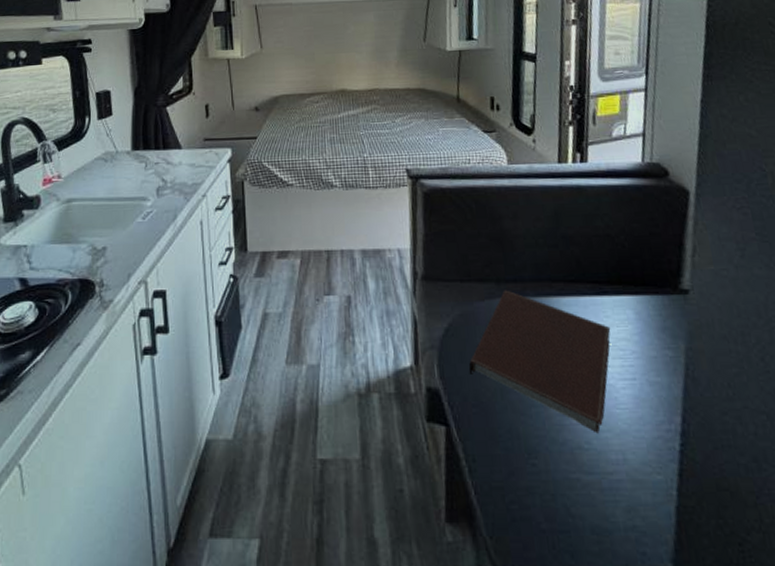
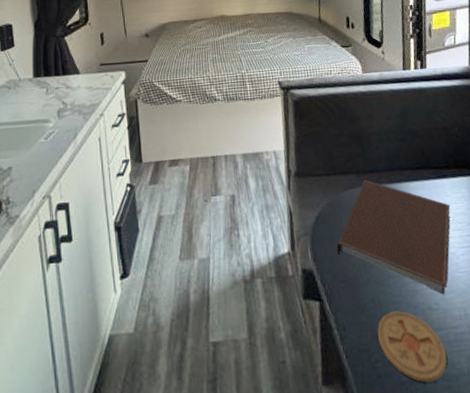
coaster: none [514,446,599,534] -> present [377,311,447,383]

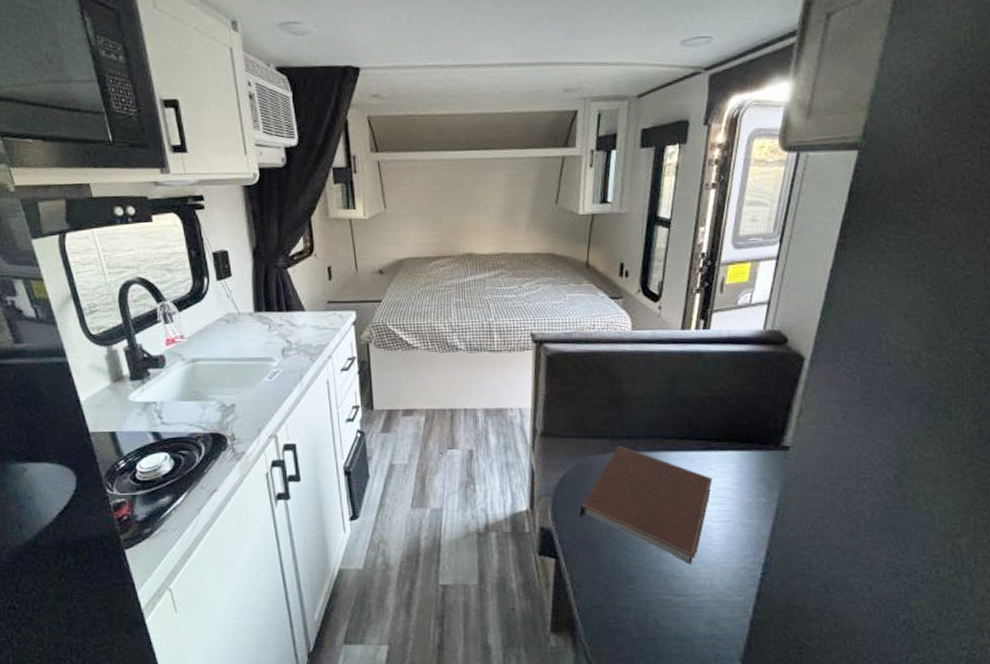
coaster: present [377,311,447,383] -> none [614,575,683,641]

